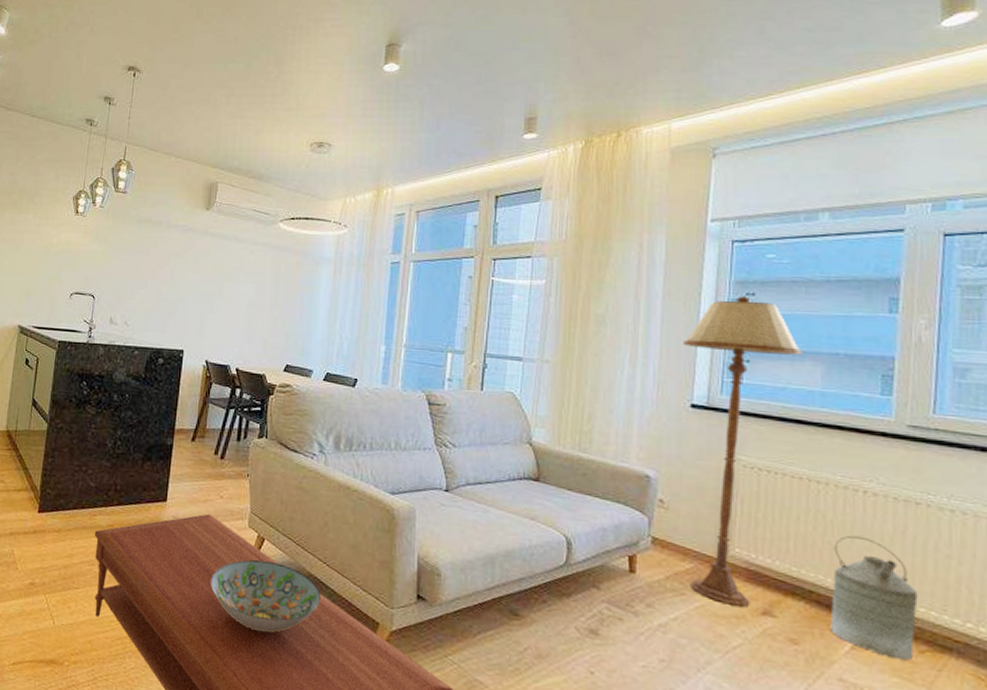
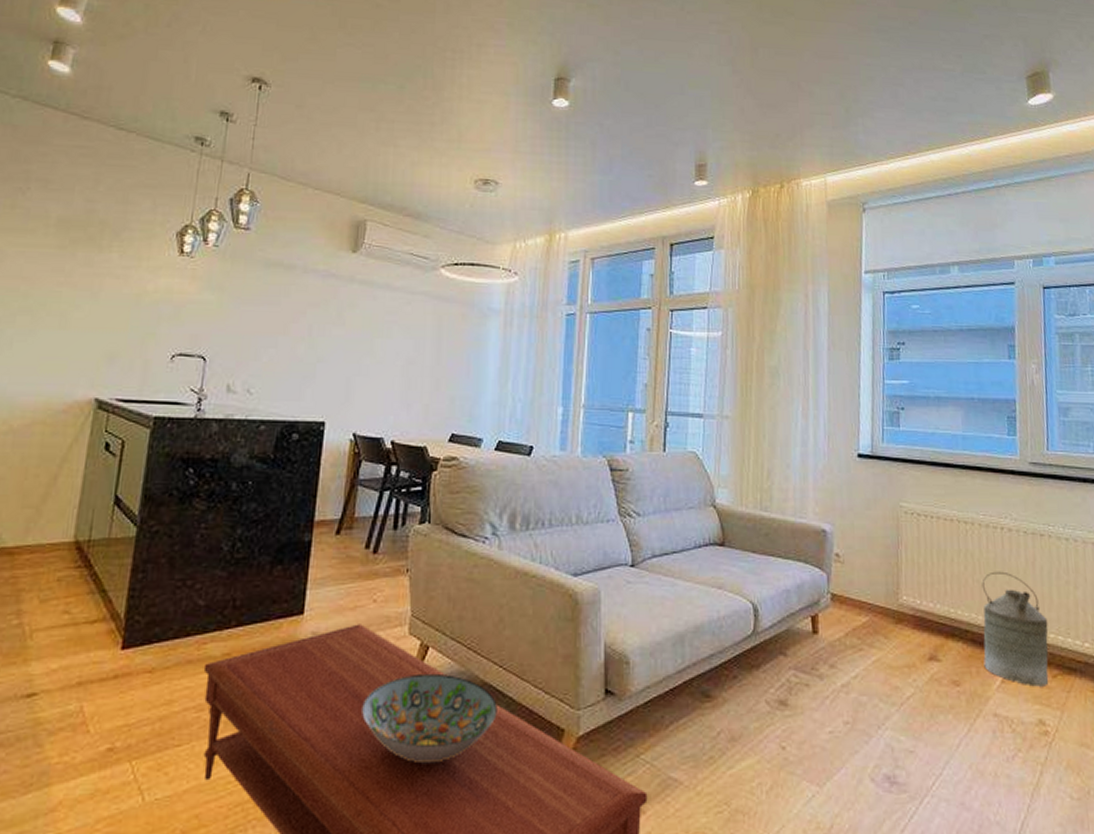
floor lamp: present [684,296,802,607] -> none [848,345,946,655]

